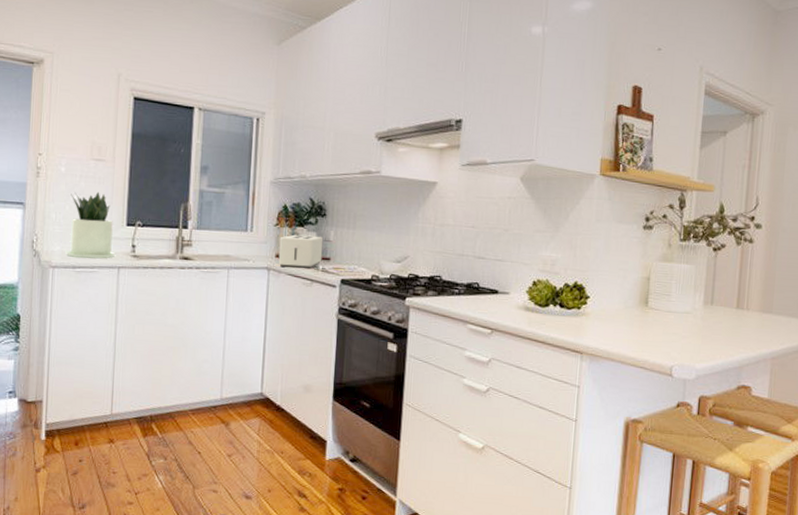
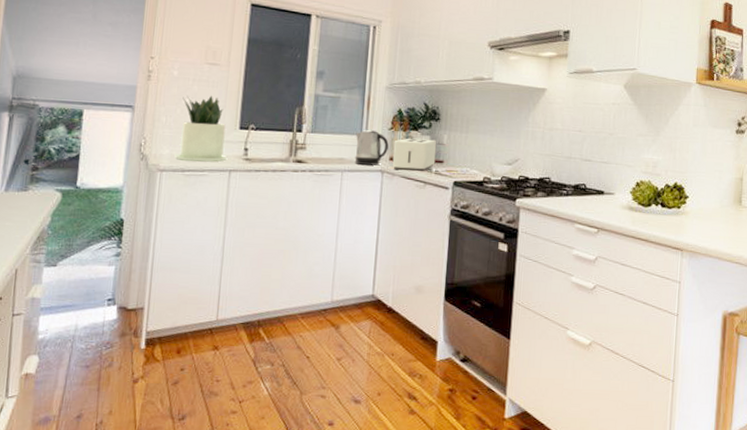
kettle: none [240,226,275,263] -> present [354,130,389,166]

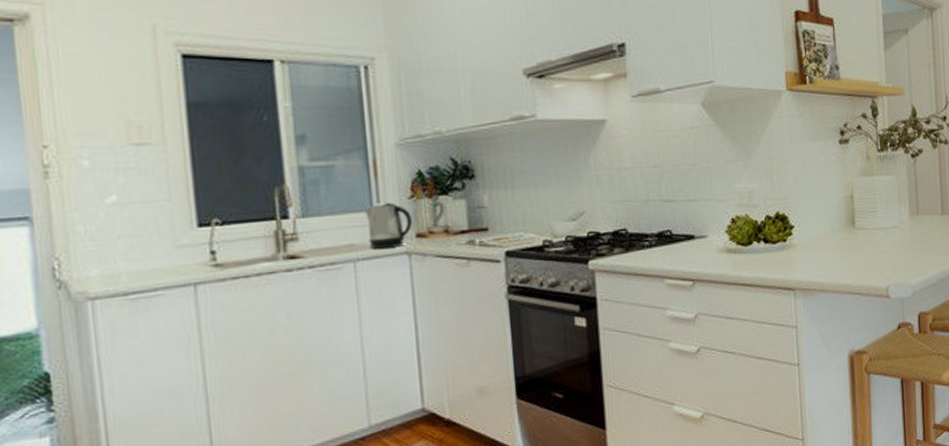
planter: present [176,95,228,162] -> none [104,187,188,281]
toaster: present [392,138,437,172] -> none [418,203,478,249]

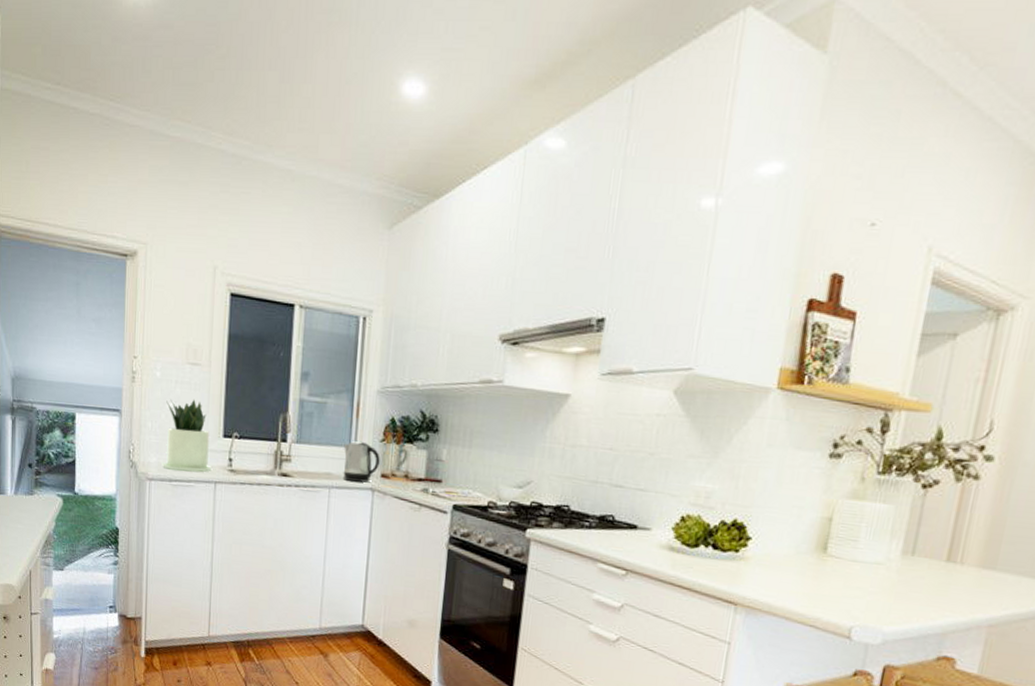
planter: none [104,187,188,281] -> present [163,399,213,473]

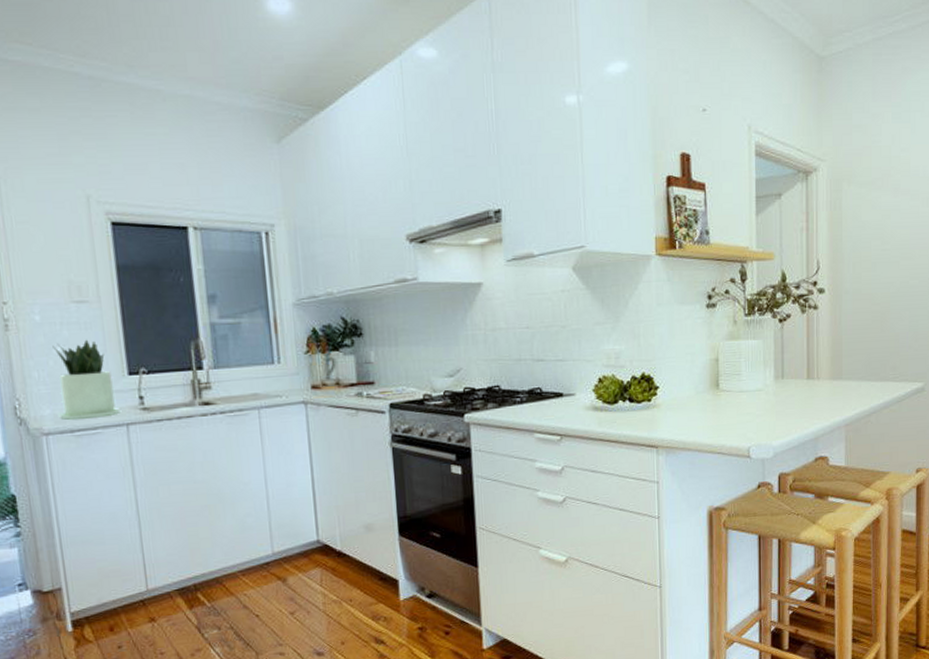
kettle: present [342,441,380,483] -> none [266,357,308,398]

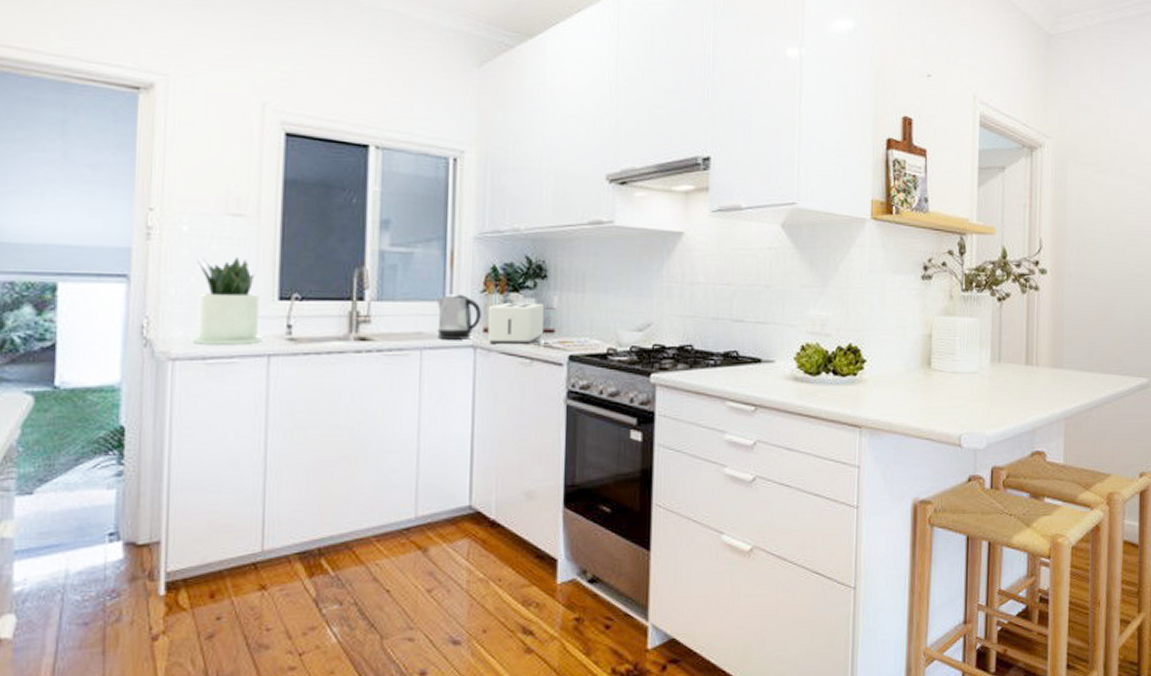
kettle: none [266,357,308,398] -> present [437,294,482,340]
toaster: none [313,358,365,400] -> present [487,302,545,345]

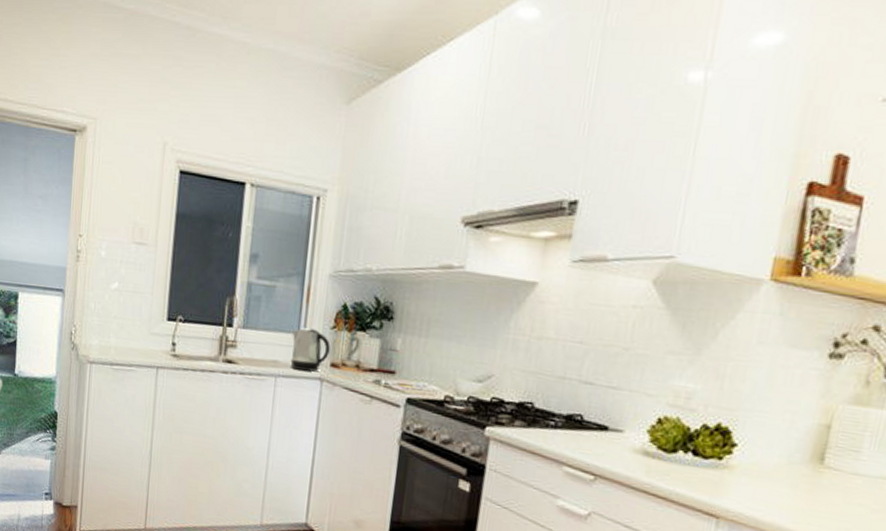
planter: present [192,256,265,345] -> none [104,280,155,357]
toaster: present [487,302,545,345] -> none [333,340,389,384]

